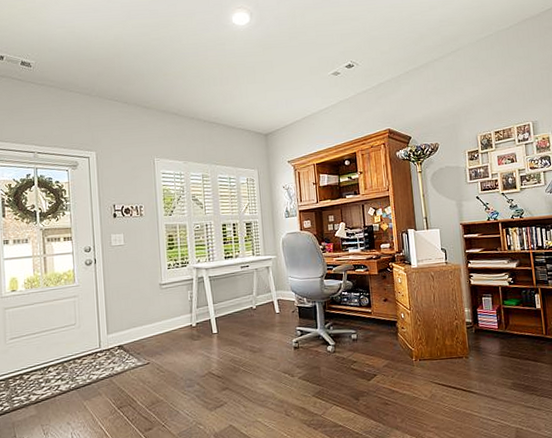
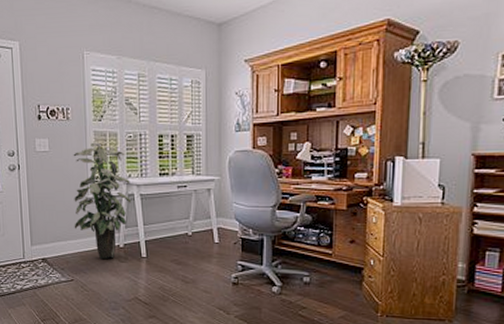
indoor plant: none [147,233,201,339] -> present [73,142,131,259]

